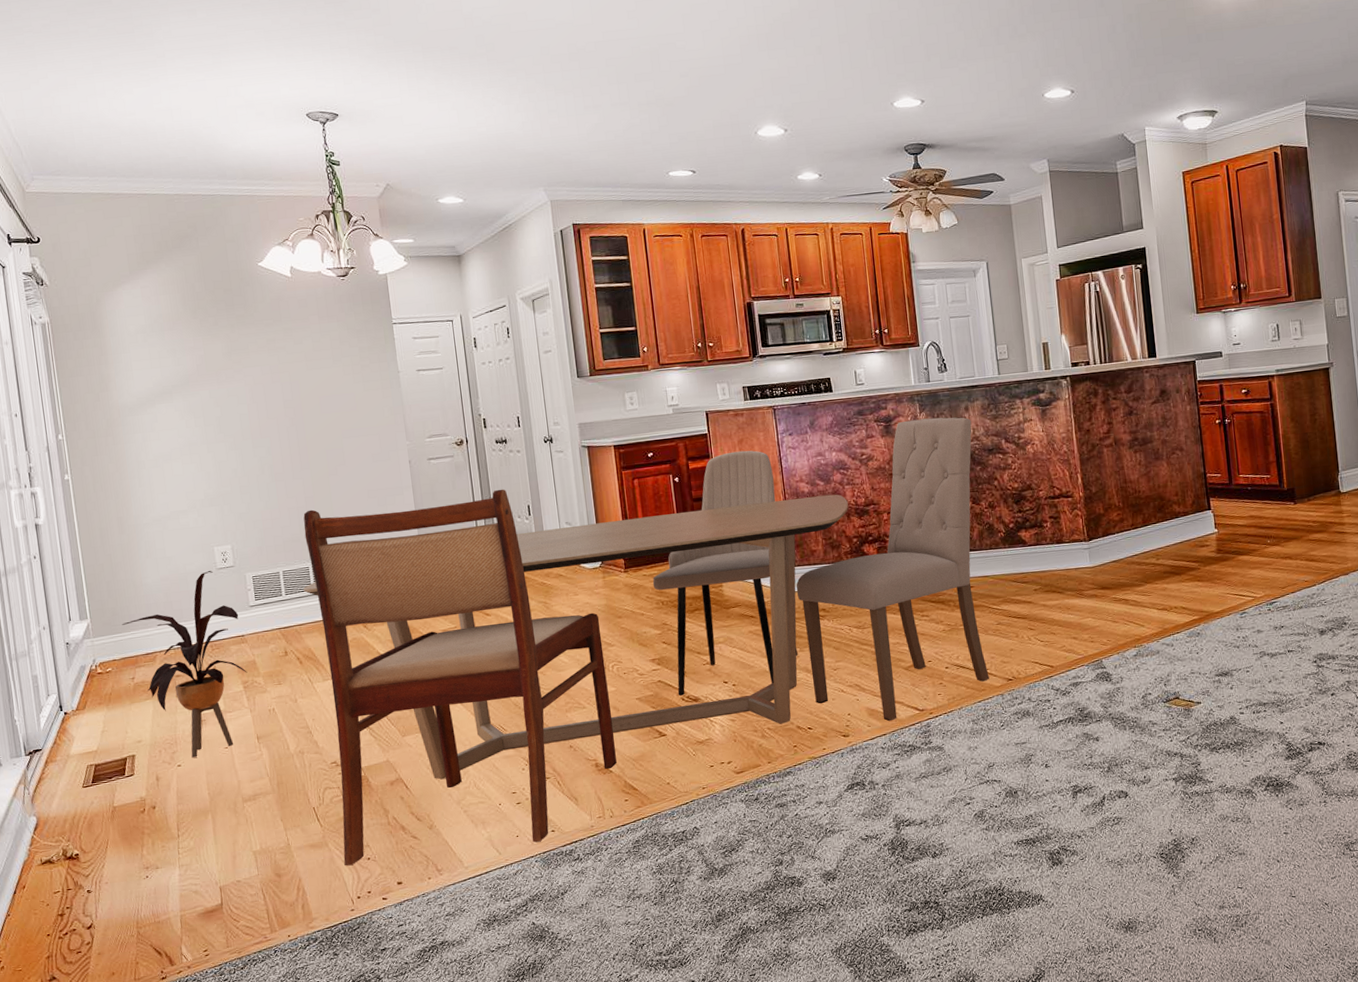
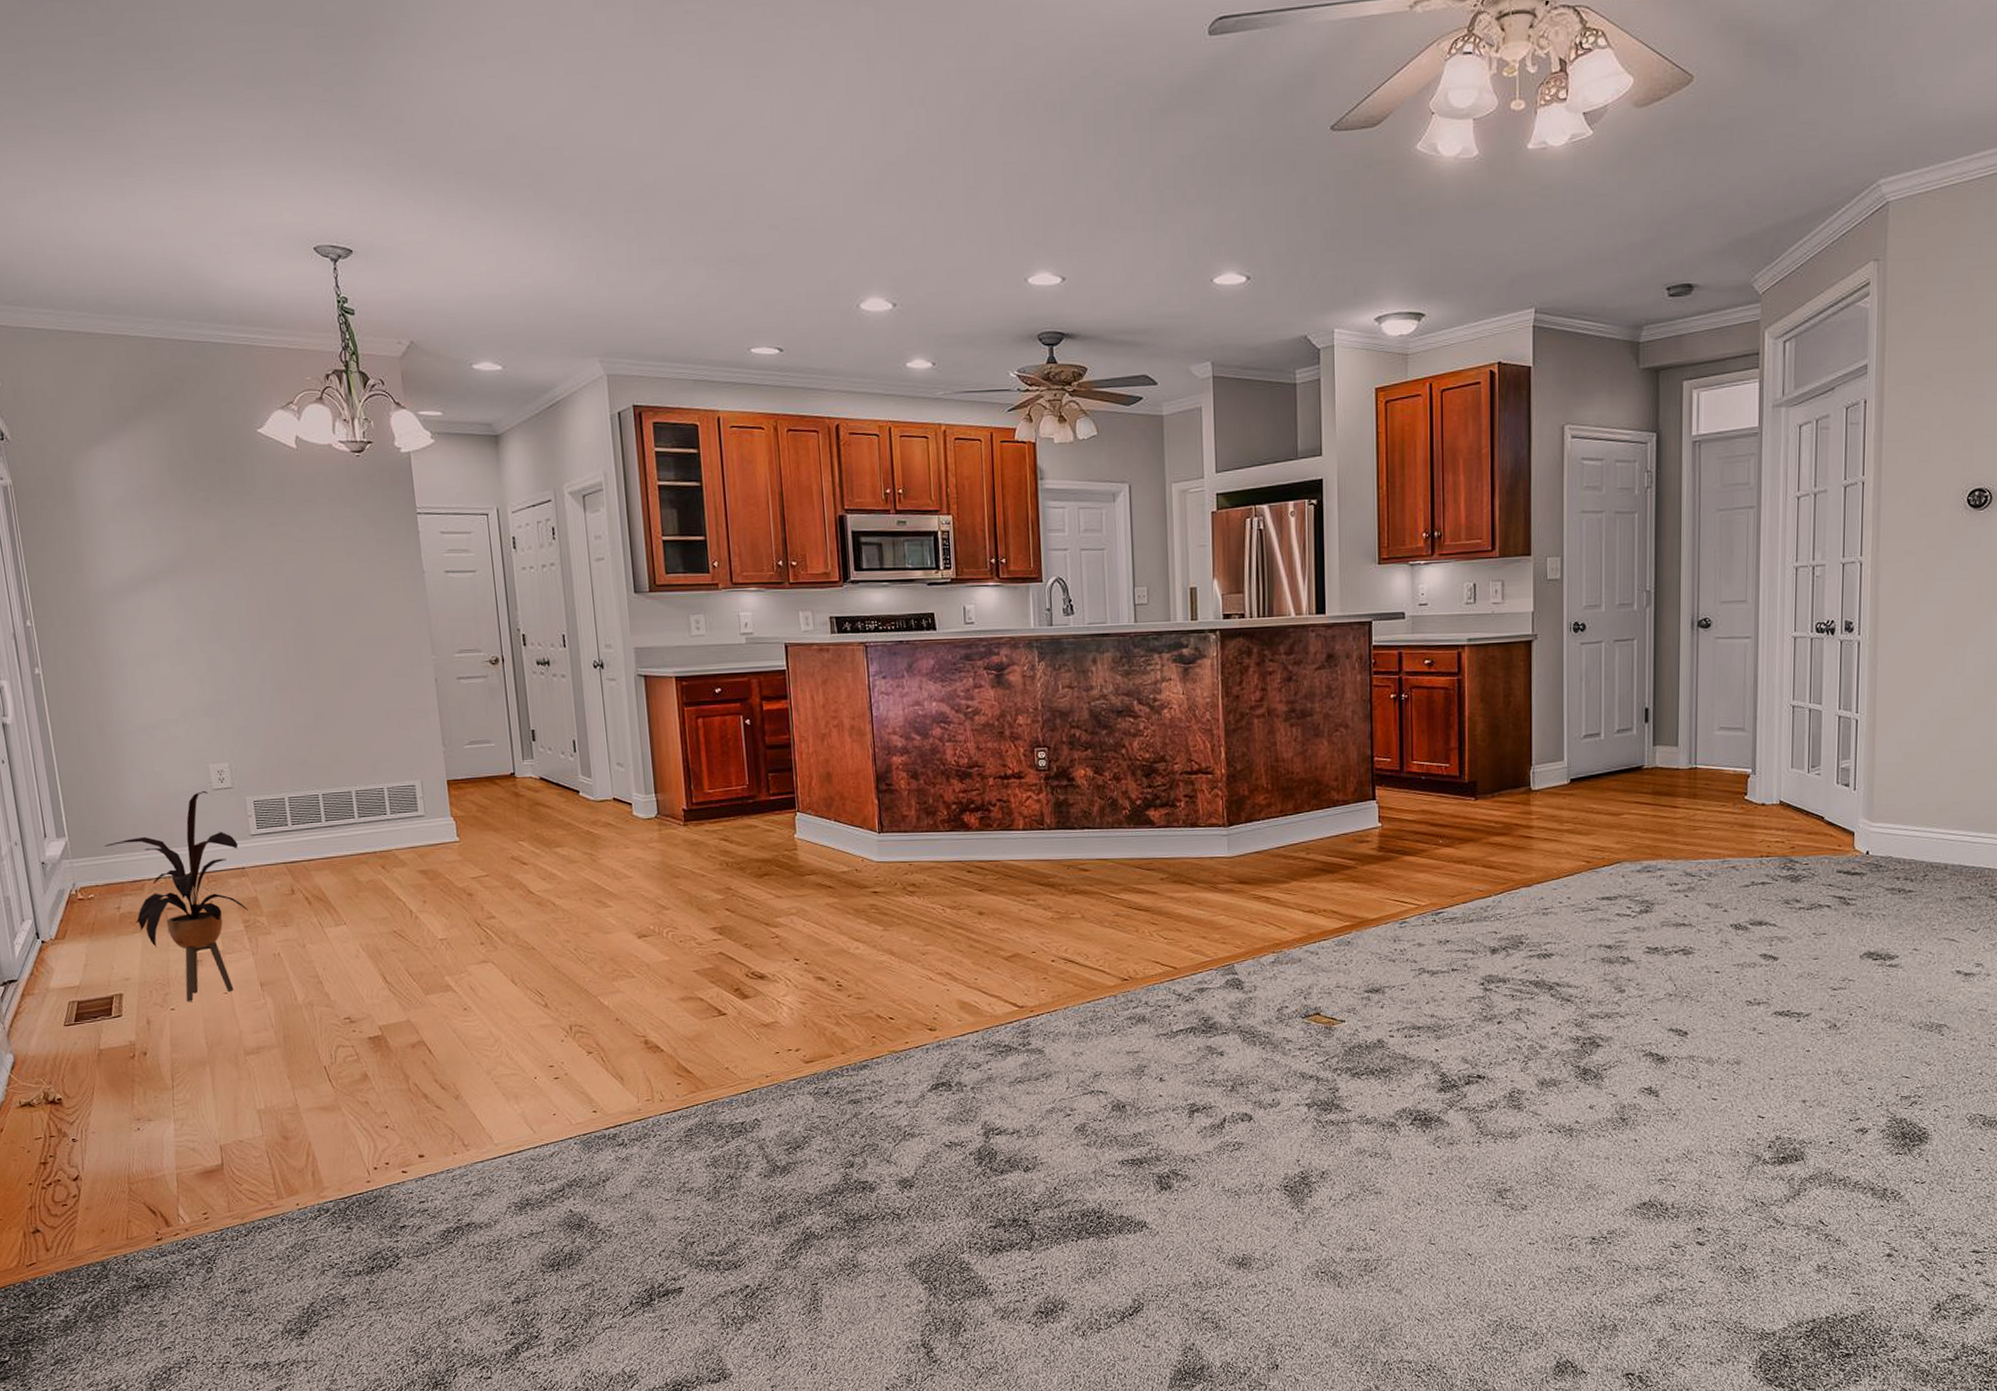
dining chair: present [303,489,617,866] -> none [312,719,669,1134]
dining table: present [303,494,849,780] -> none [312,751,949,1046]
dining chair: present [652,450,798,696] -> none [716,693,882,971]
dining chair: present [796,417,989,721] -> none [882,668,1102,1016]

